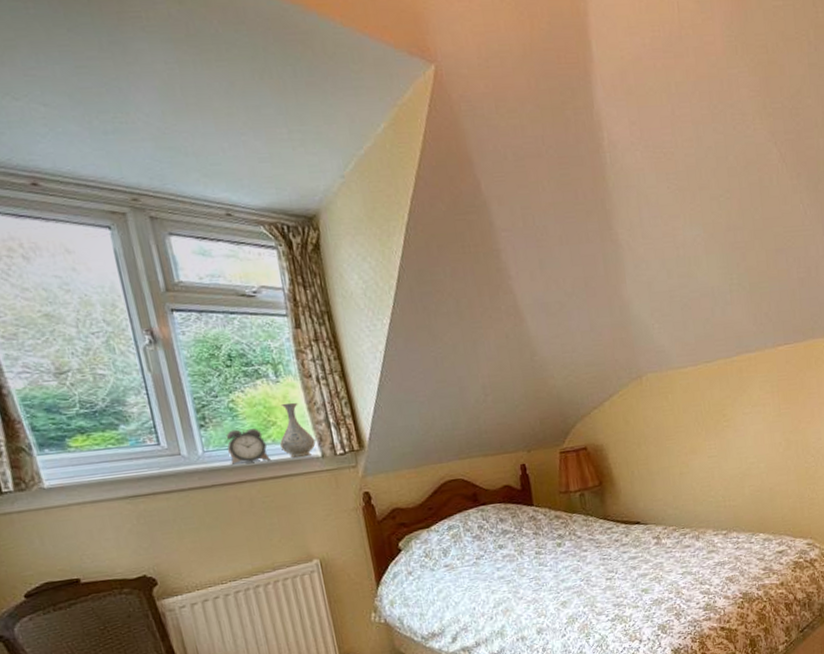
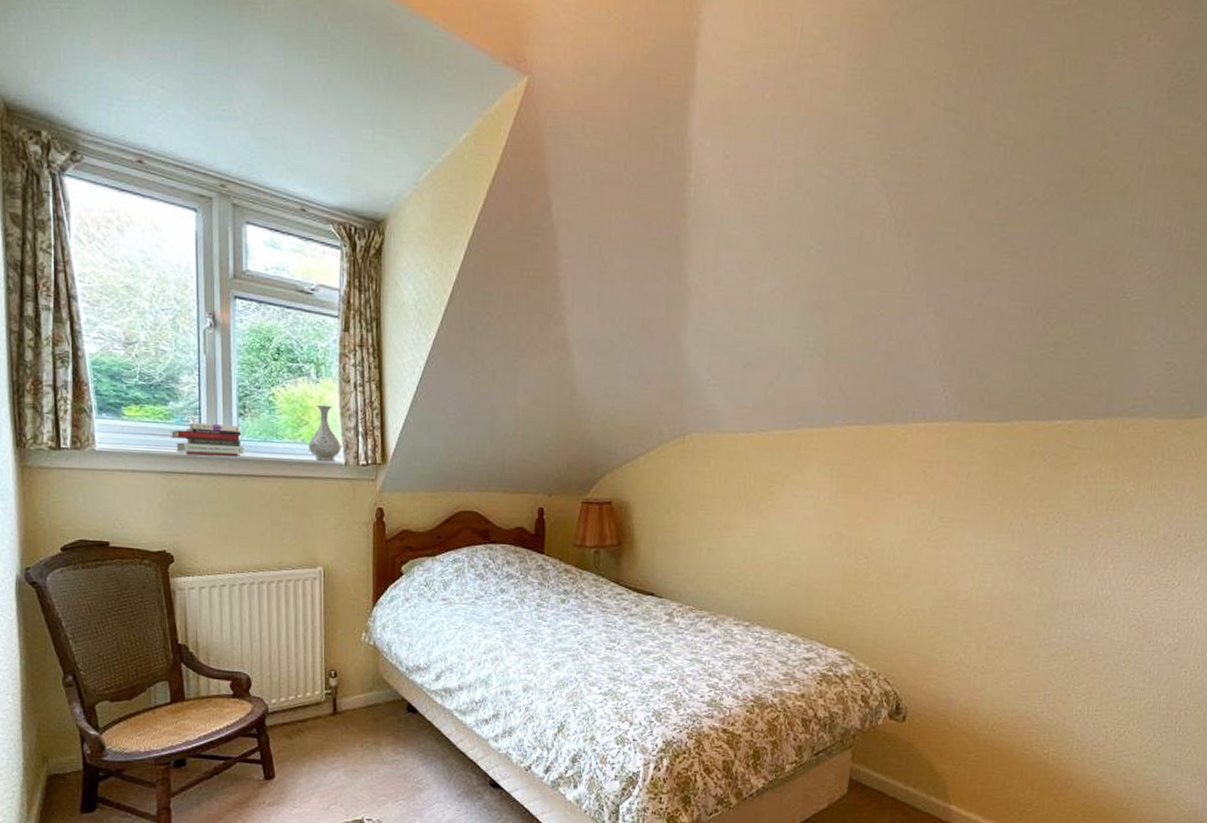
books: none [127,437,213,476] -> present [171,422,244,457]
alarm clock: present [226,428,270,465] -> none [259,423,297,459]

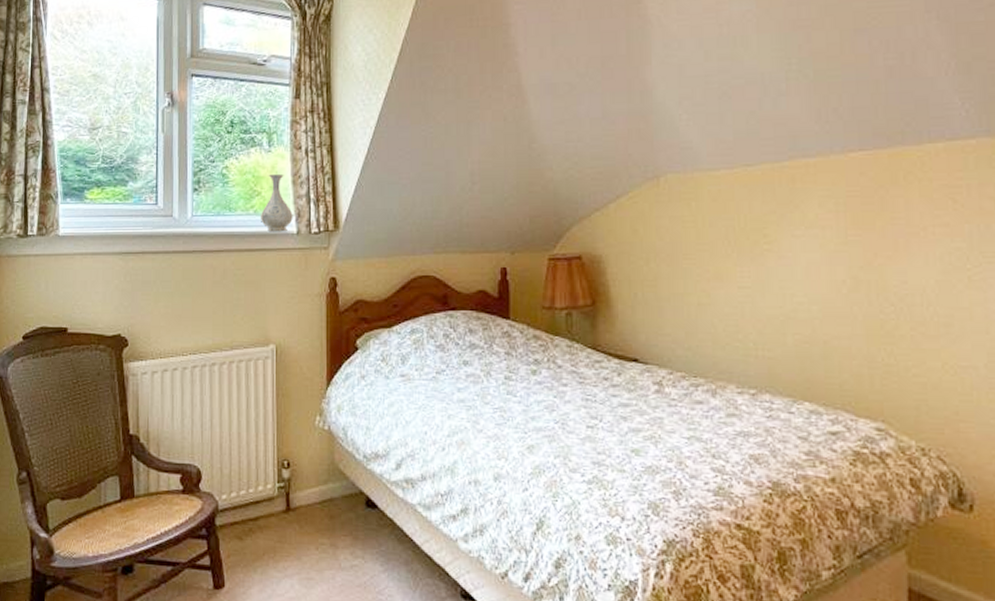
books: present [171,422,244,457] -> none [129,200,198,234]

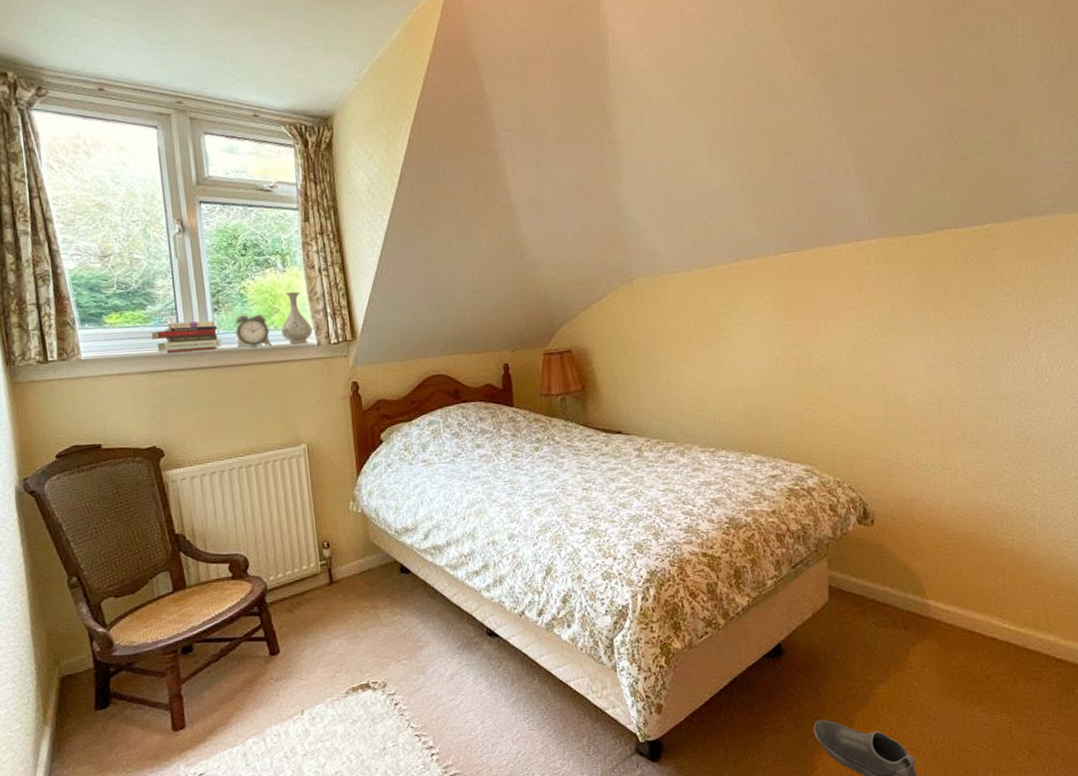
books: none [129,200,198,234] -> present [151,320,222,354]
alarm clock: none [212,196,249,233] -> present [235,314,271,348]

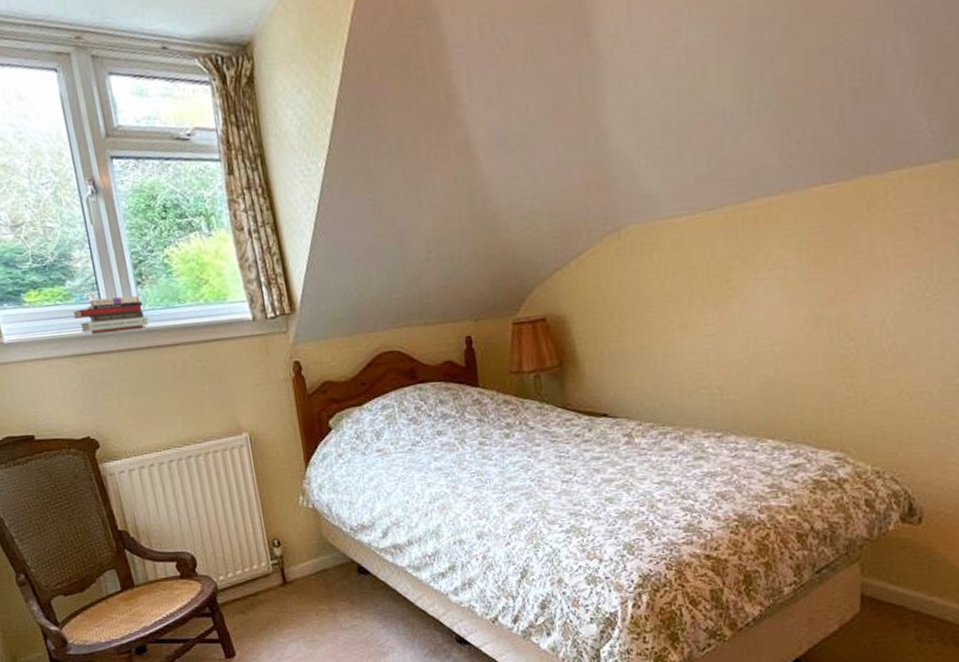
alarm clock: present [235,314,271,348] -> none [161,287,202,325]
vase: present [281,291,313,344] -> none [212,258,247,320]

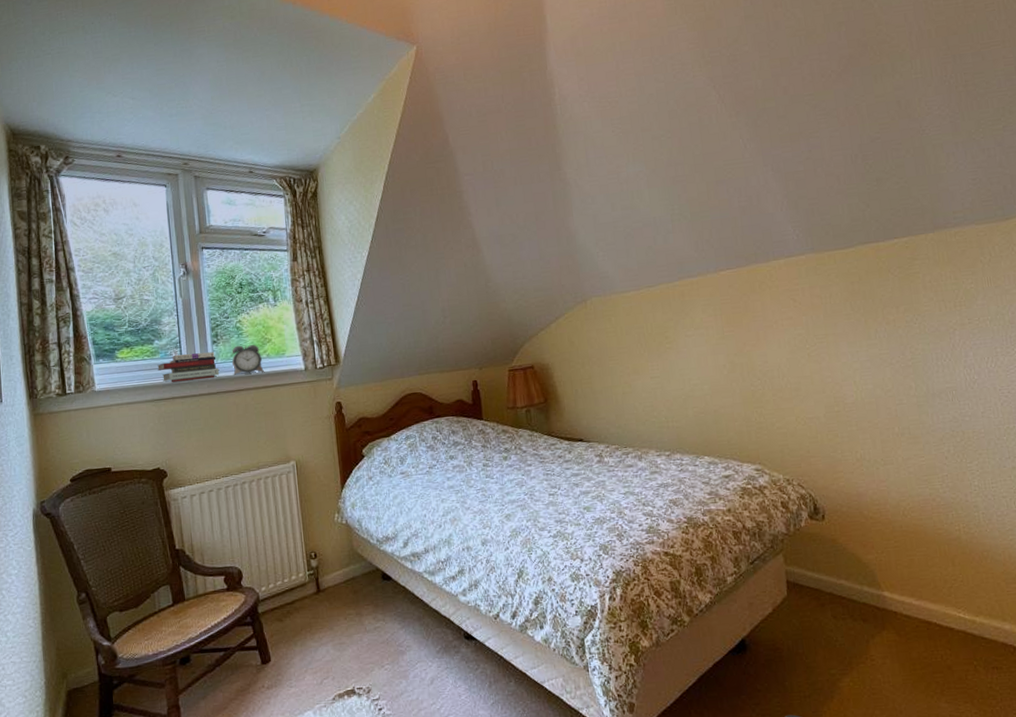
alarm clock: none [161,287,202,325] -> present [231,345,264,375]

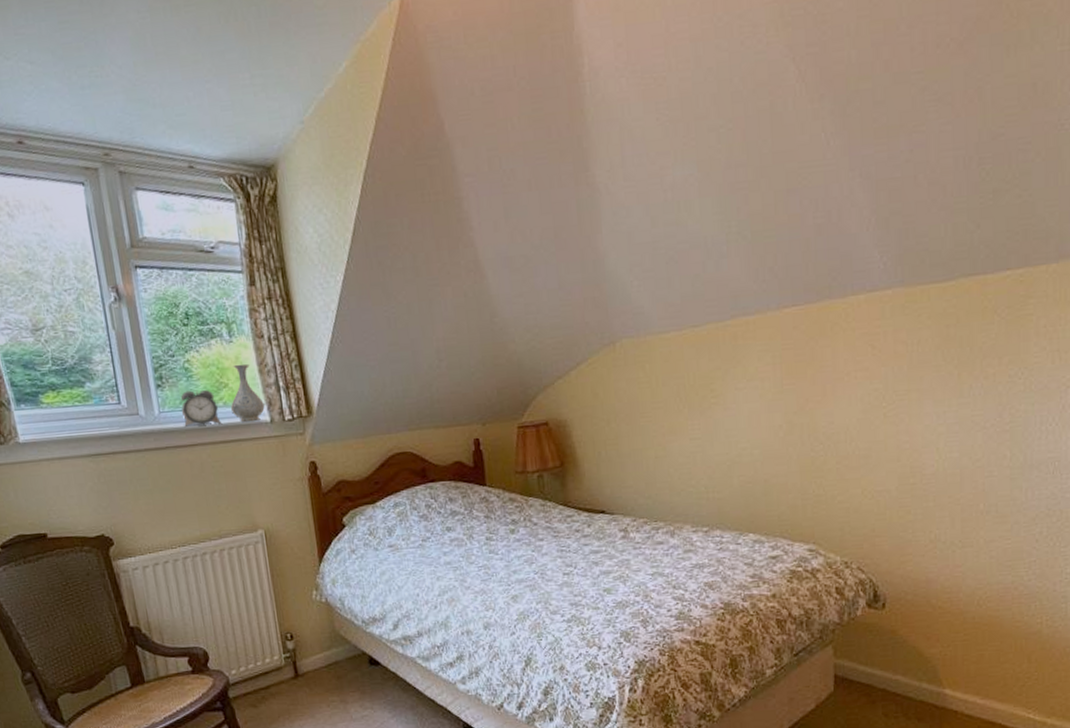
books: present [157,351,220,383] -> none [91,397,168,435]
vase: none [273,323,301,370] -> present [231,364,265,422]

